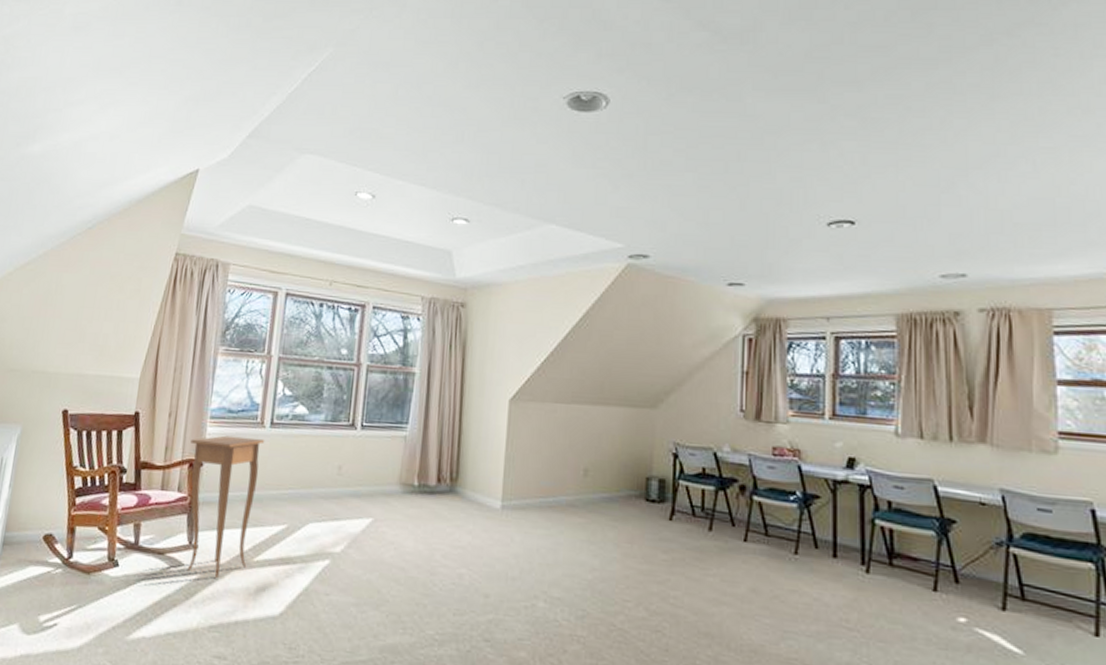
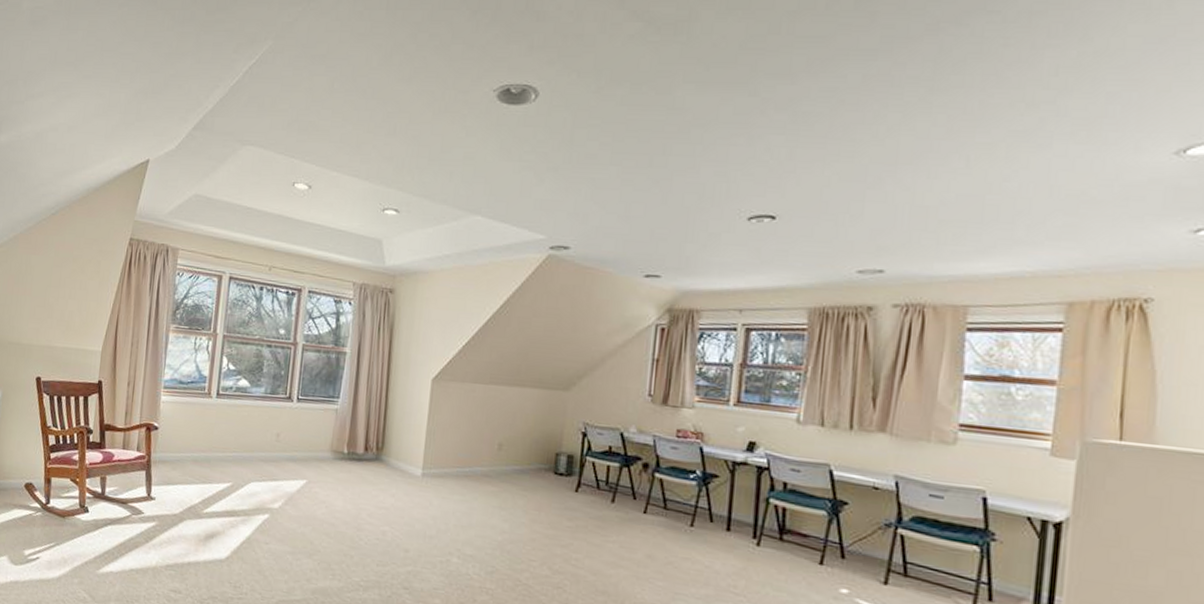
side table: present [186,435,264,578] -> none [146,403,211,525]

